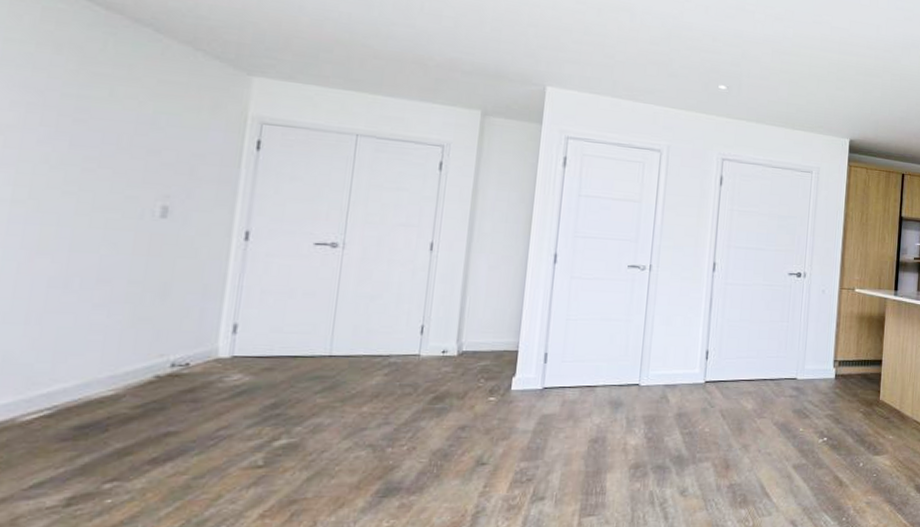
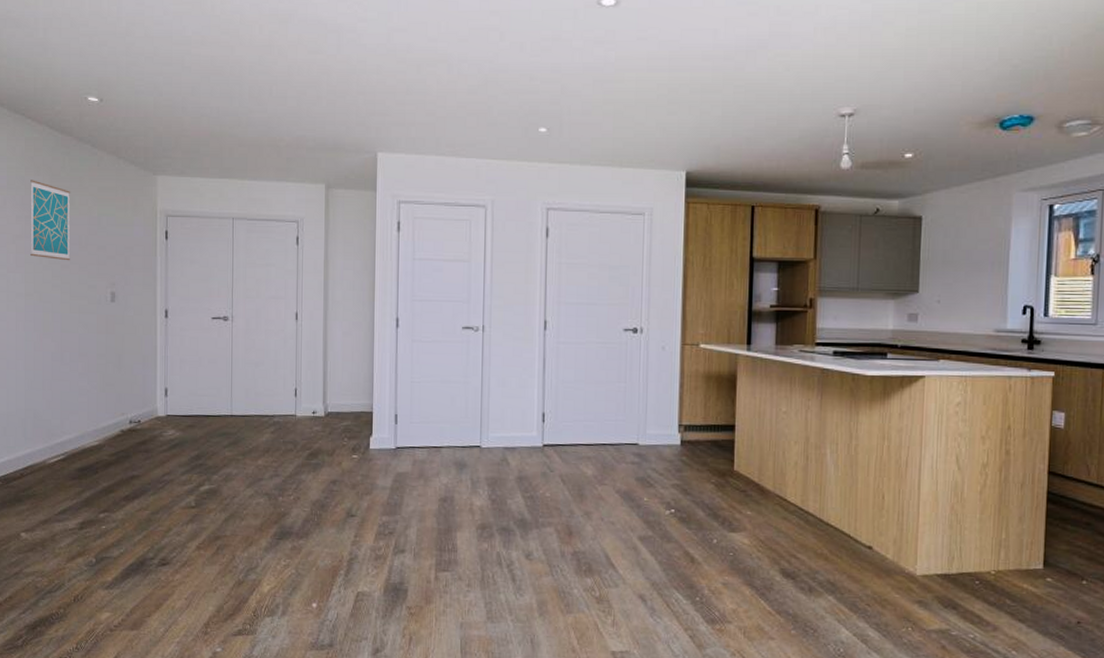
wall art: none [29,58,112,164] -> present [30,180,71,261]

